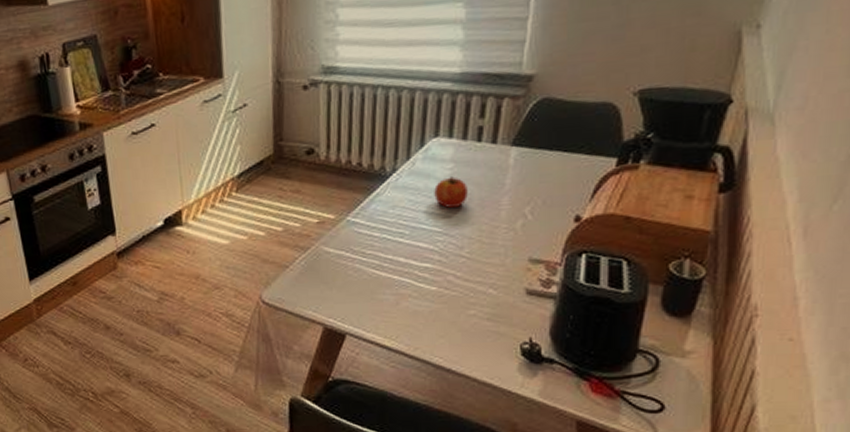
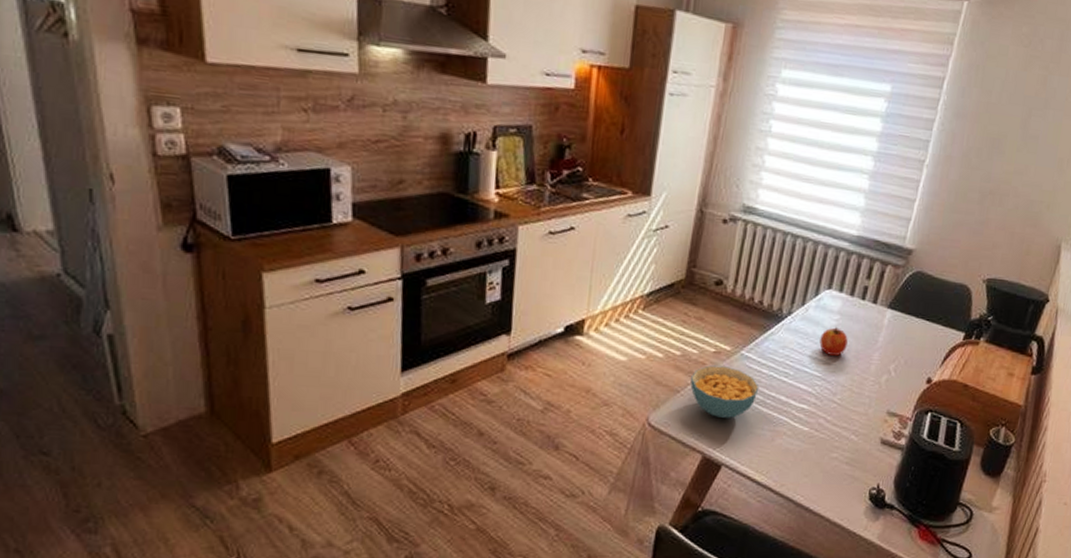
cereal bowl: none [298,235,373,288] -> present [690,365,760,418]

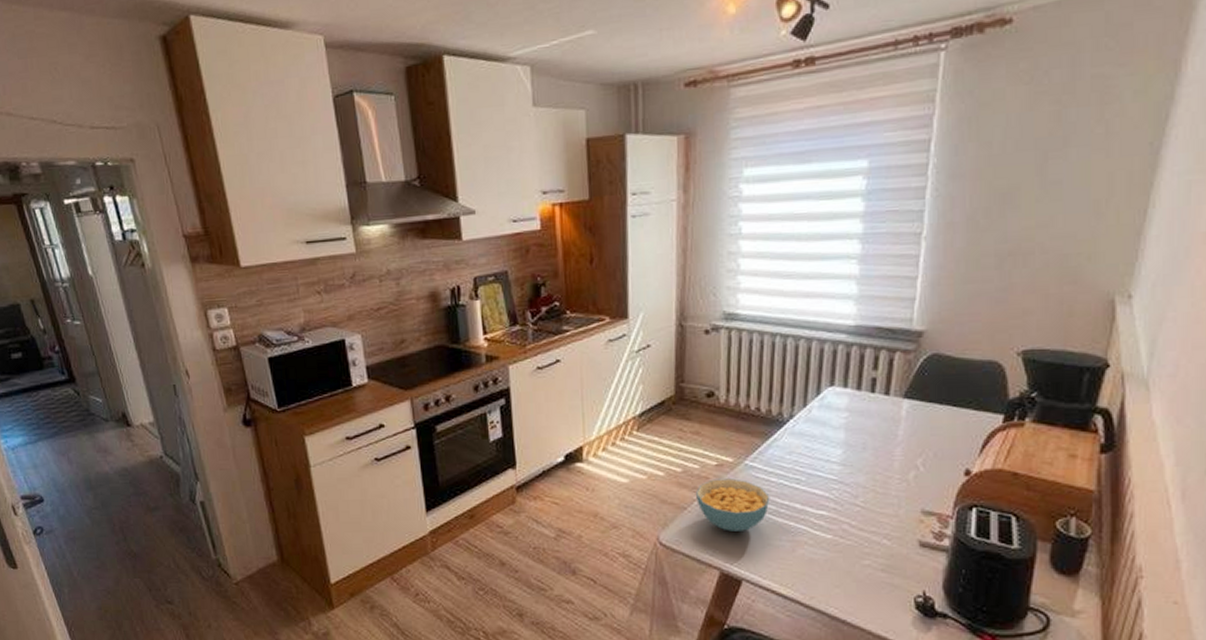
fruit: present [819,327,848,357] -> none [830,425,862,457]

